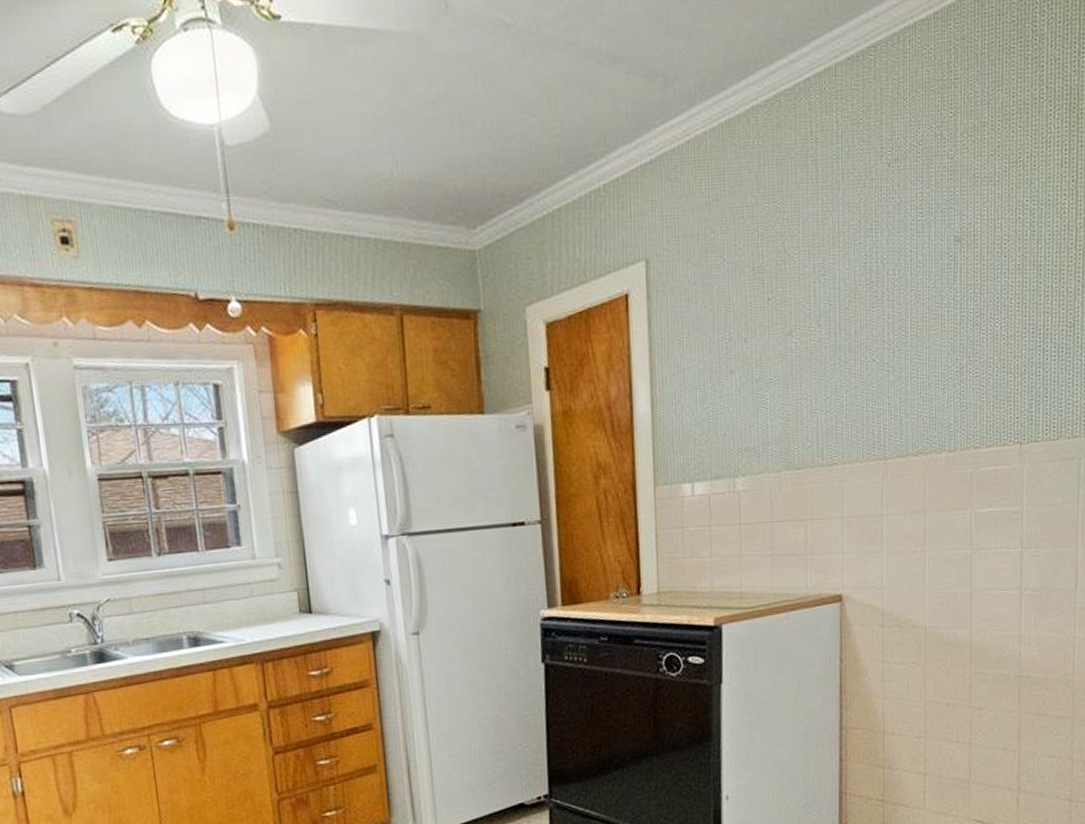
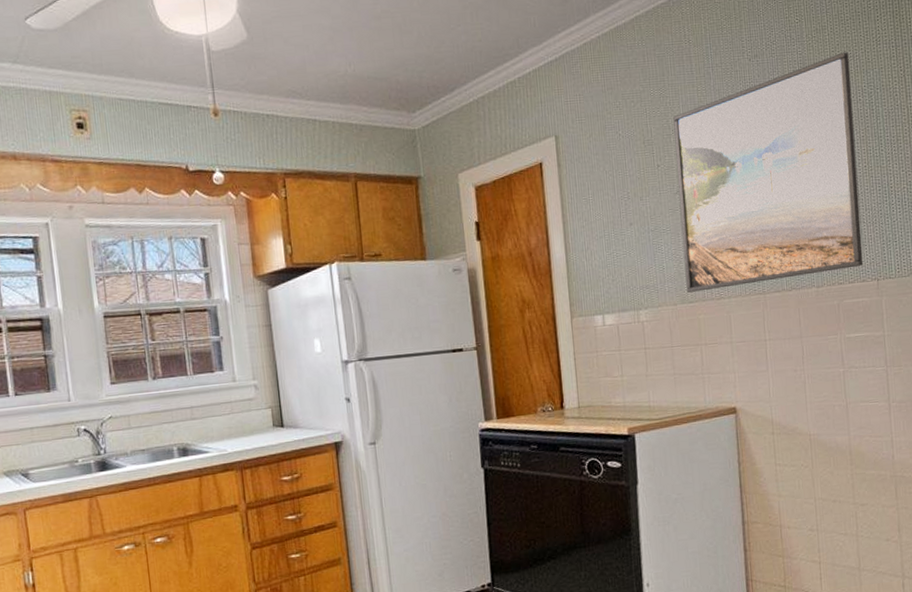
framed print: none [791,156,1011,457] -> present [673,52,863,293]

